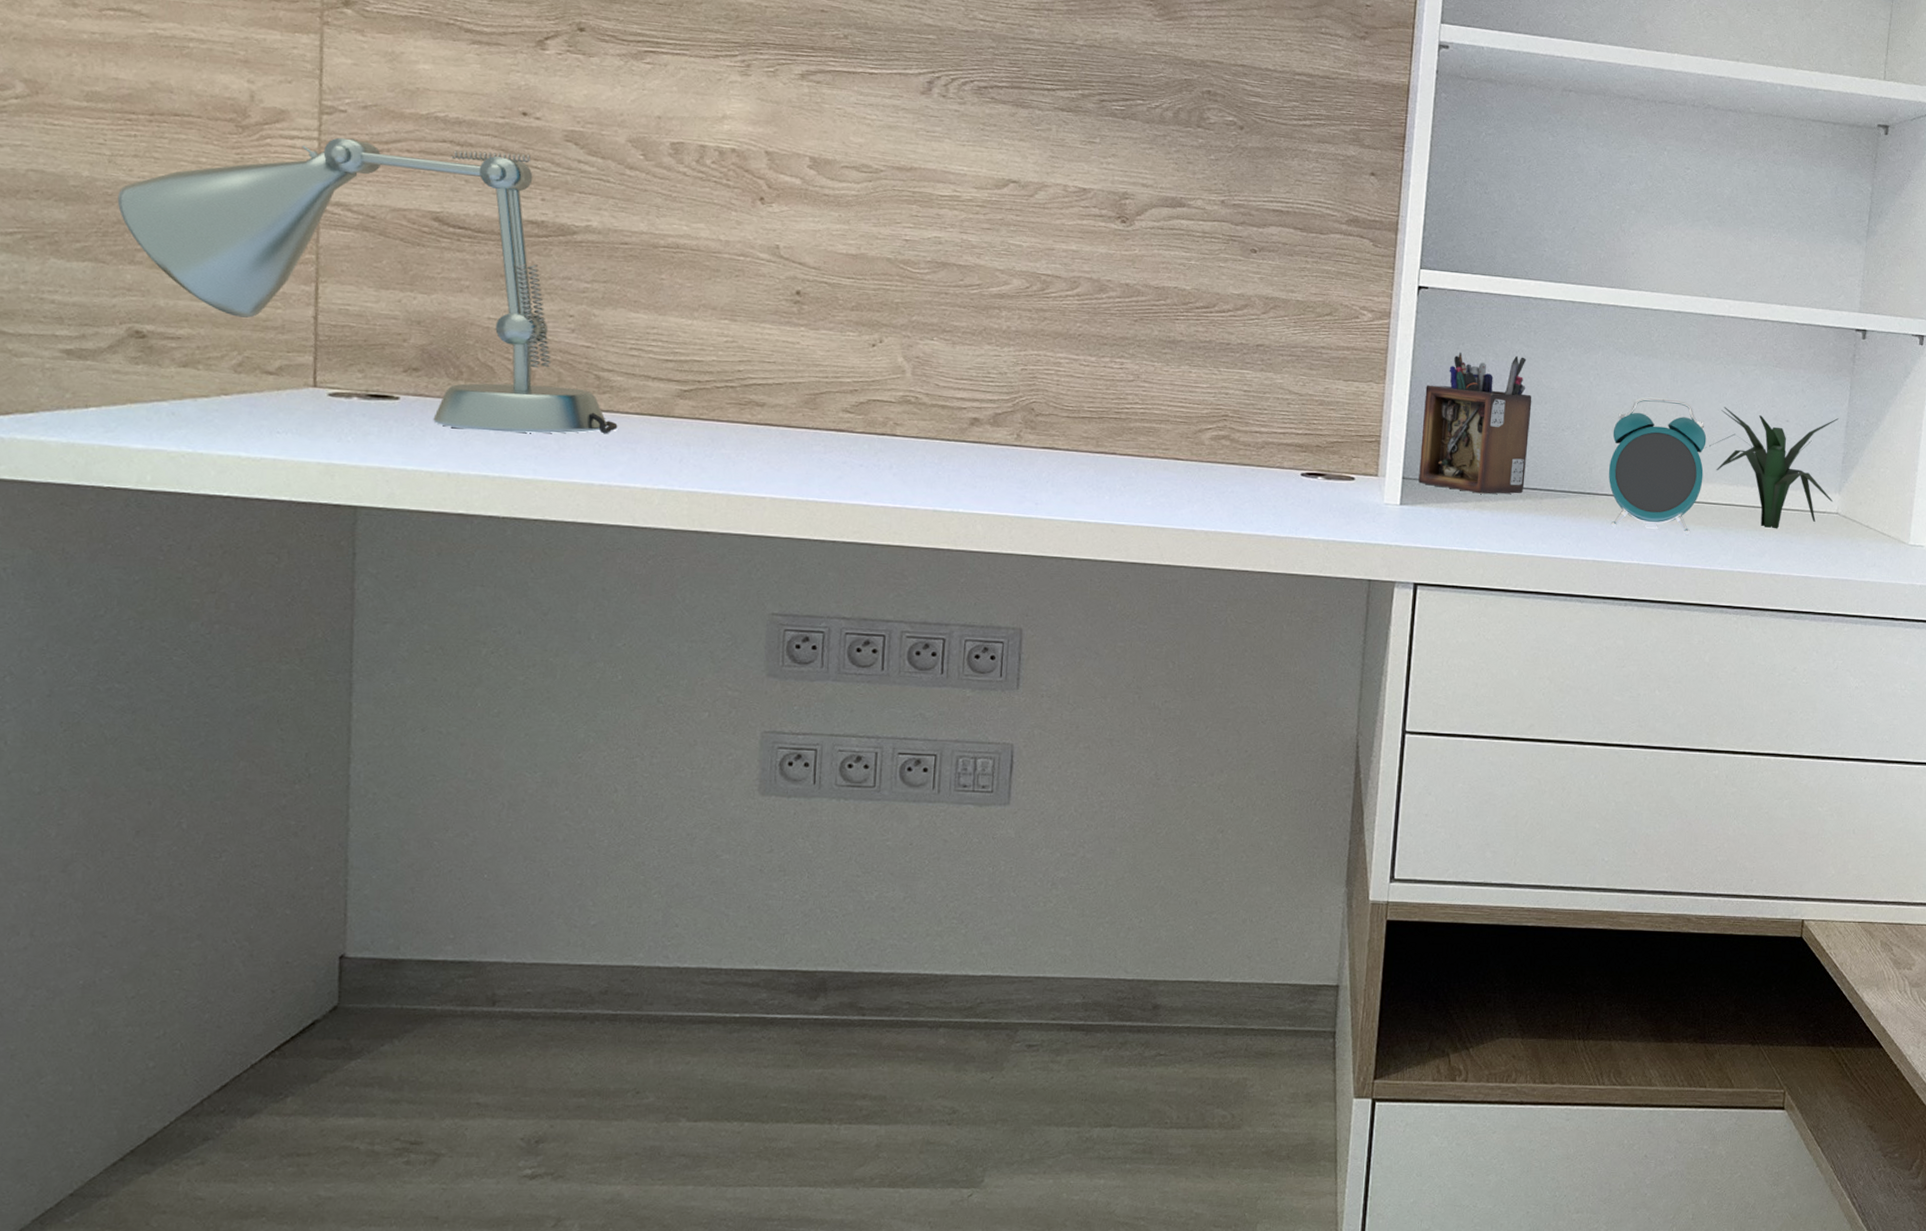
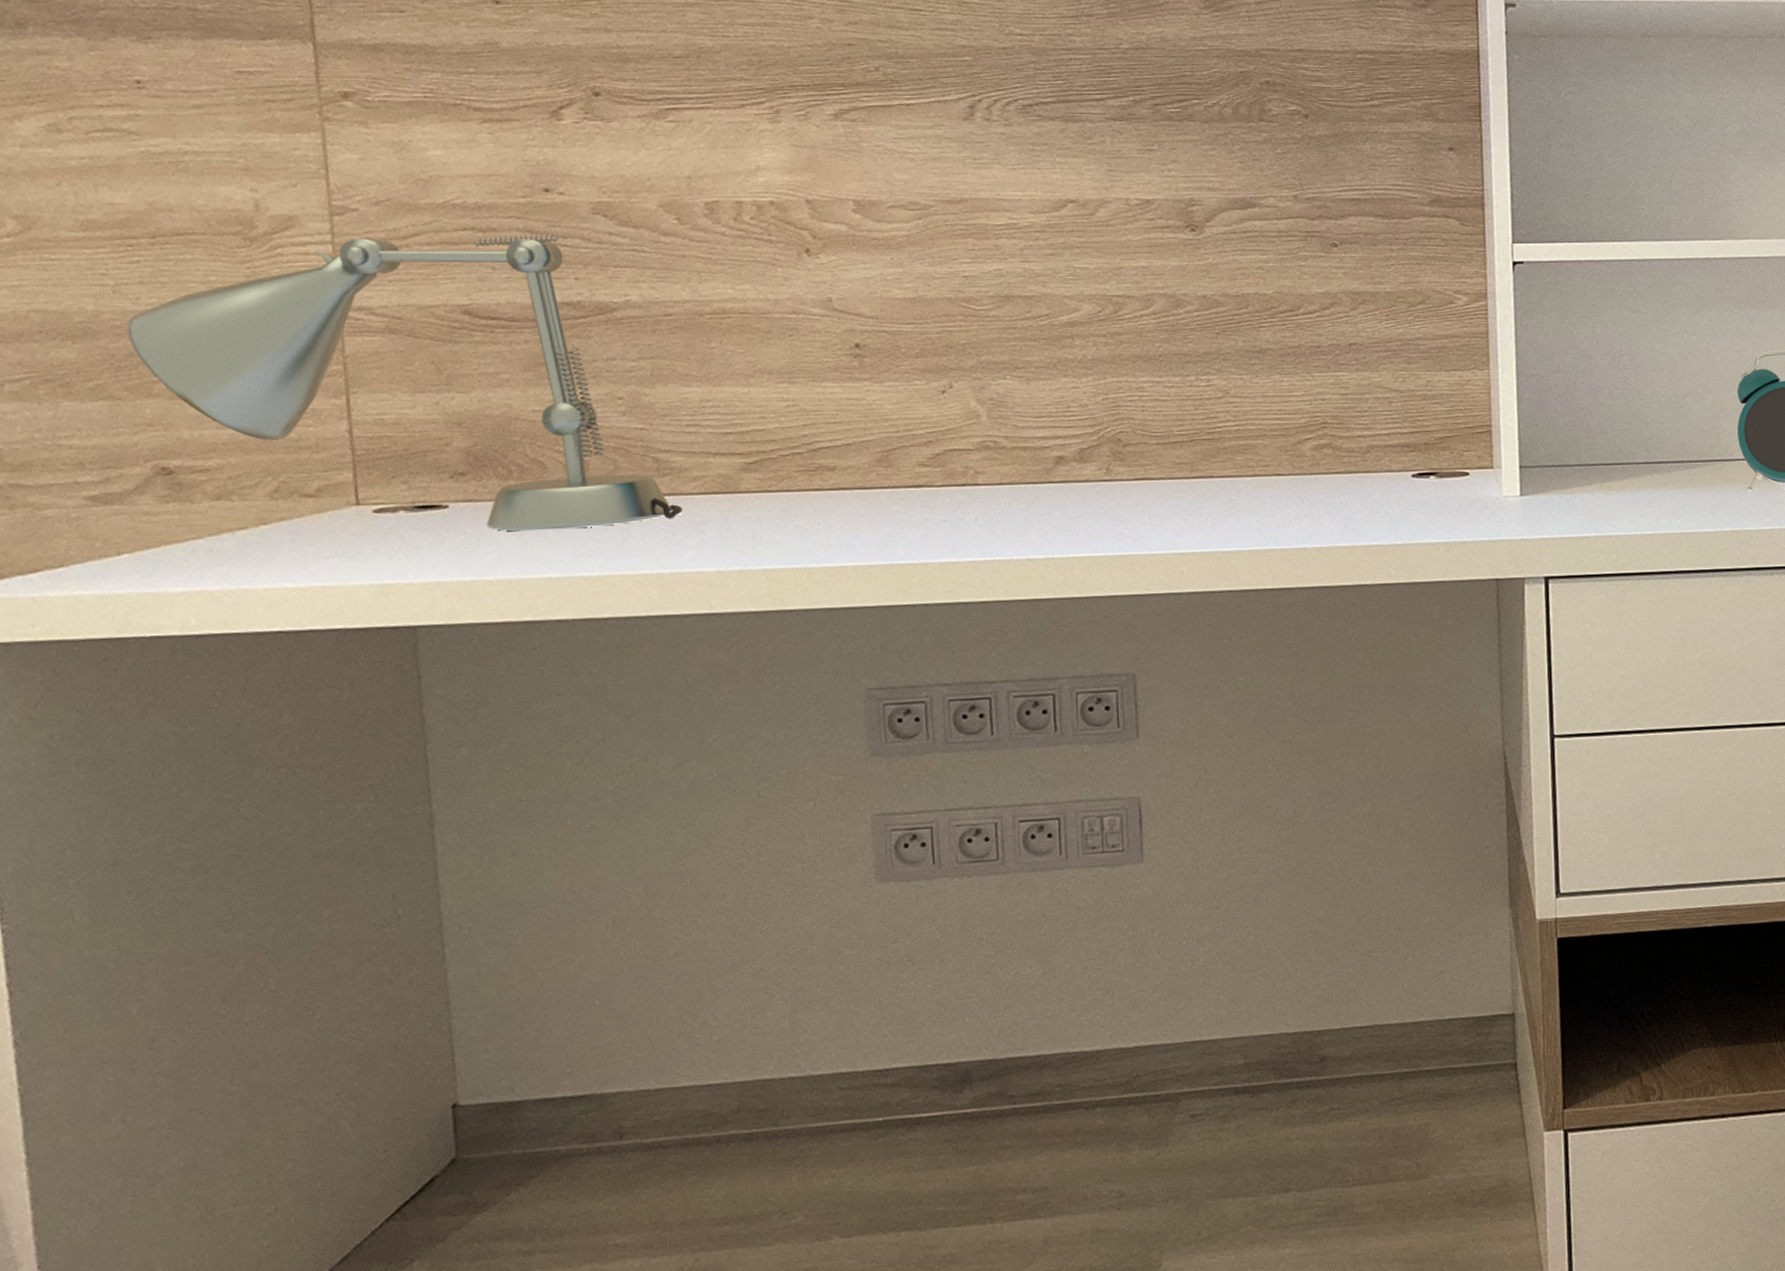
desk organizer: present [1418,353,1532,495] -> none [1533,323,1650,474]

